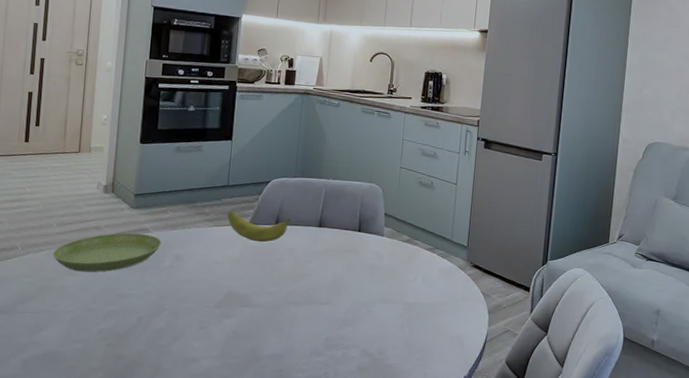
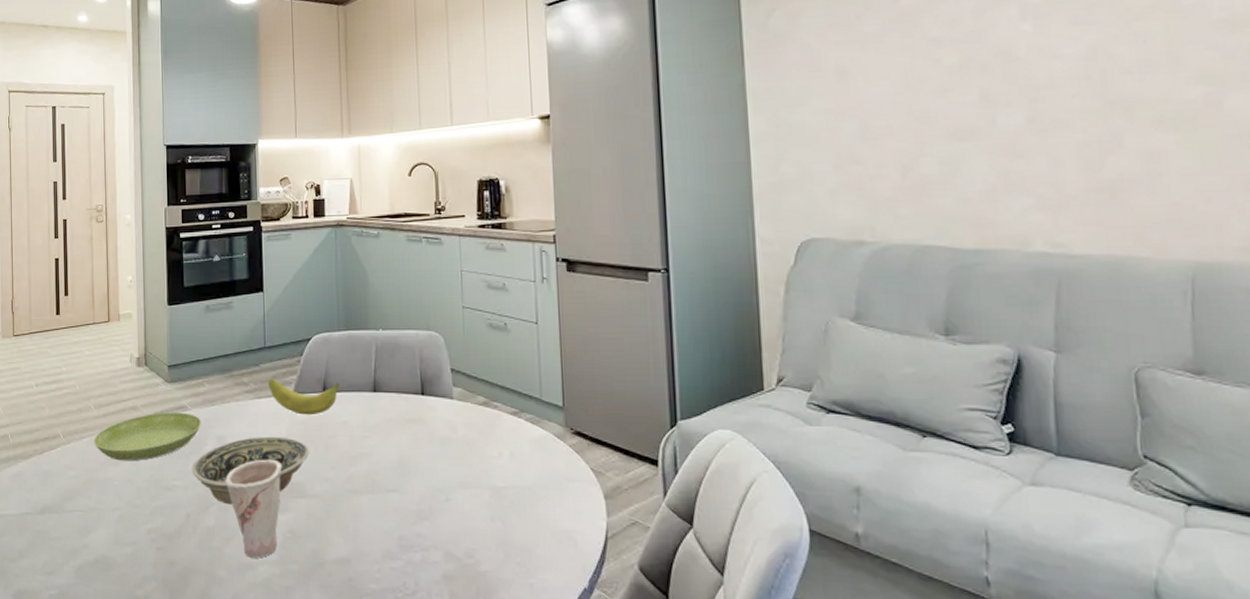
bowl: none [147,257,258,311] -> present [191,436,310,505]
cup: none [178,275,232,354] -> present [225,459,283,558]

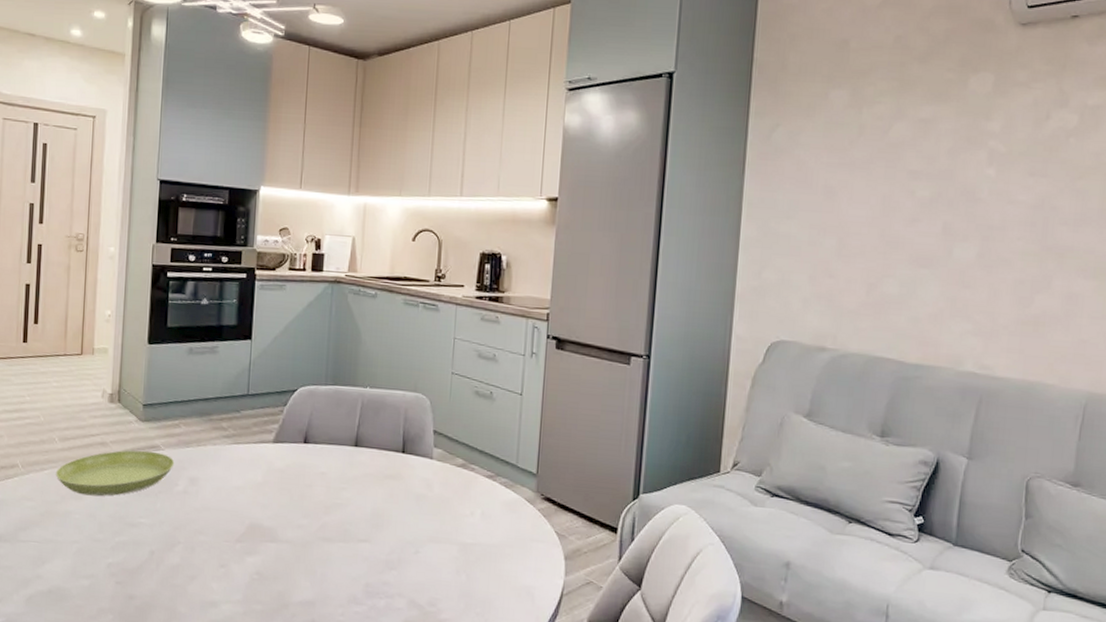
bowl: present [191,436,310,505] -> none [160,481,285,545]
cup: present [225,459,283,558] -> none [194,503,255,597]
banana: present [268,378,340,416] -> none [248,425,322,465]

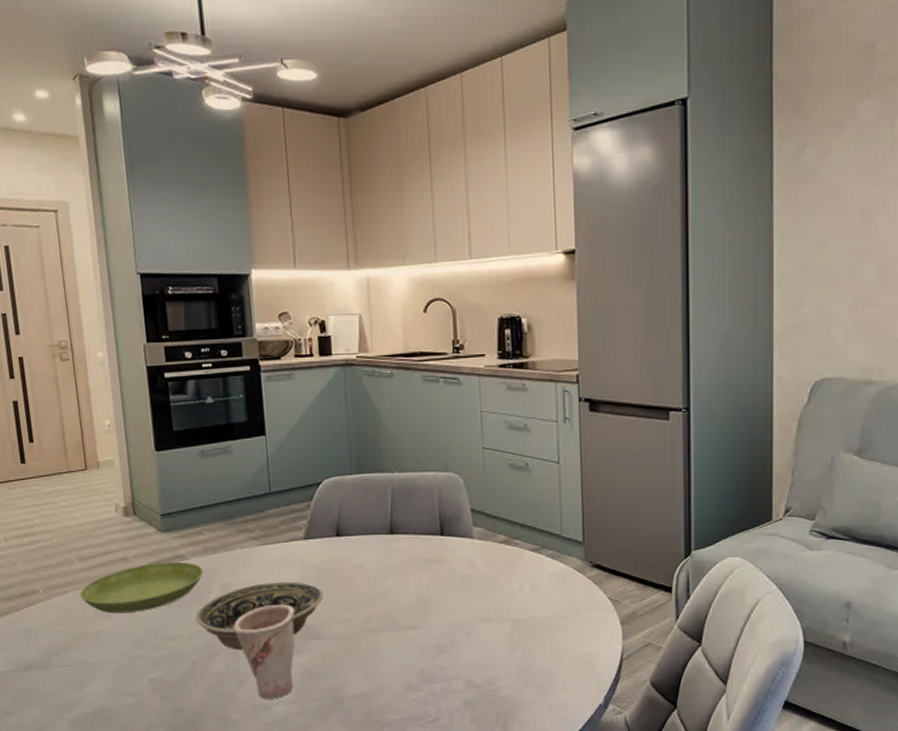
bowl: none [160,481,285,545] -> present [195,581,324,650]
cup: none [194,503,255,597] -> present [233,604,296,699]

